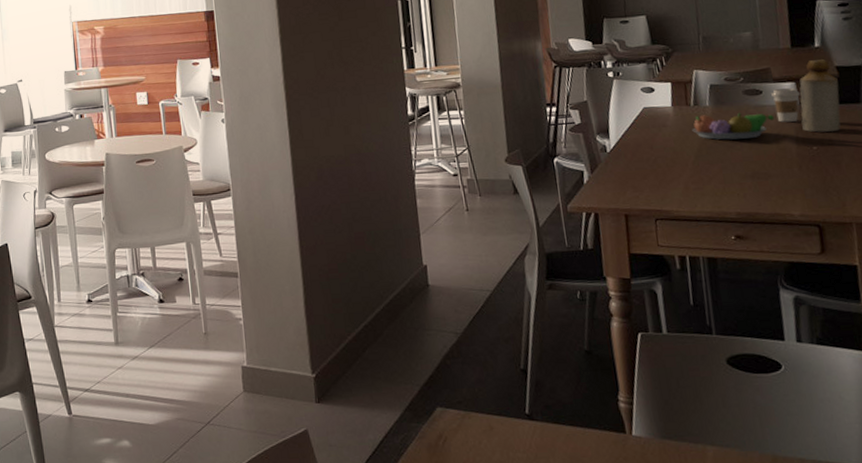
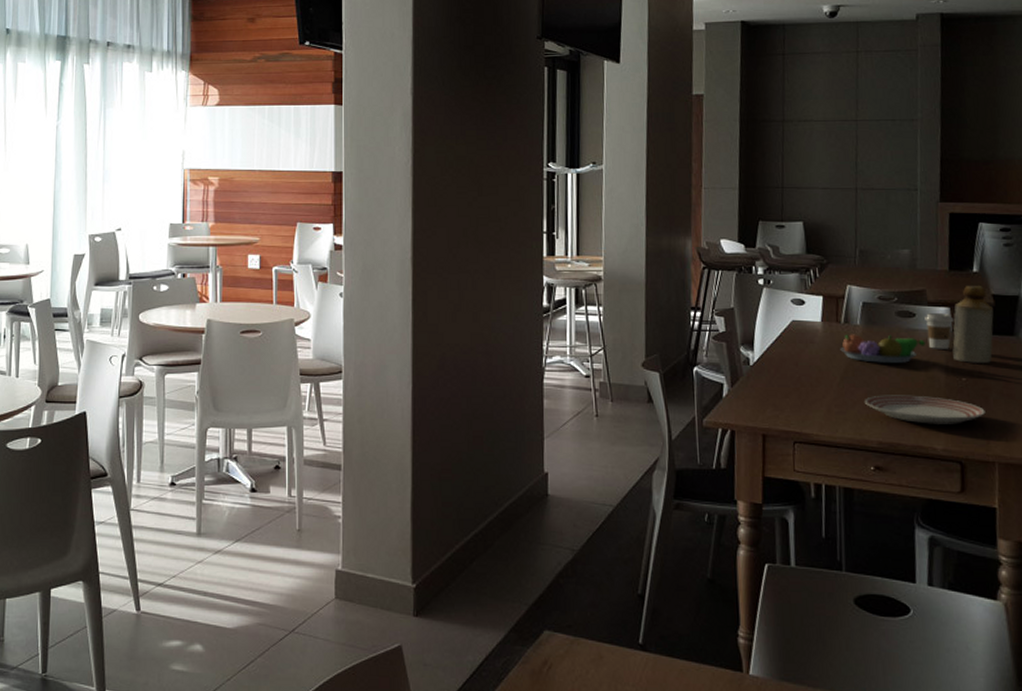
dinner plate: none [720,166,839,193] -> present [865,395,986,424]

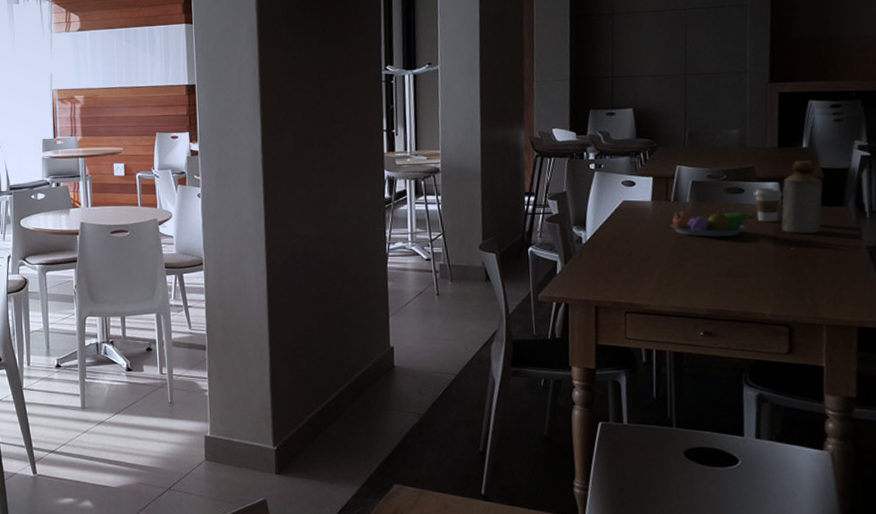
dinner plate: present [865,395,986,424] -> none [694,265,814,292]

